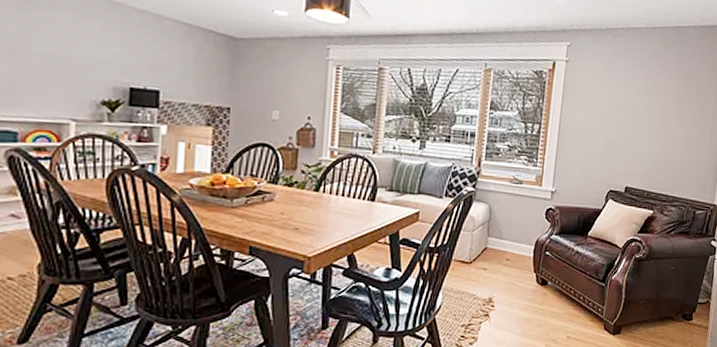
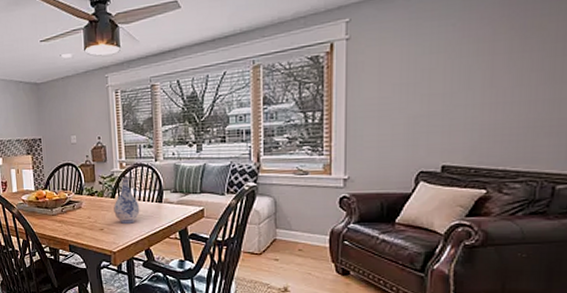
vase: none [315,168,348,224] -> present [114,177,140,224]

